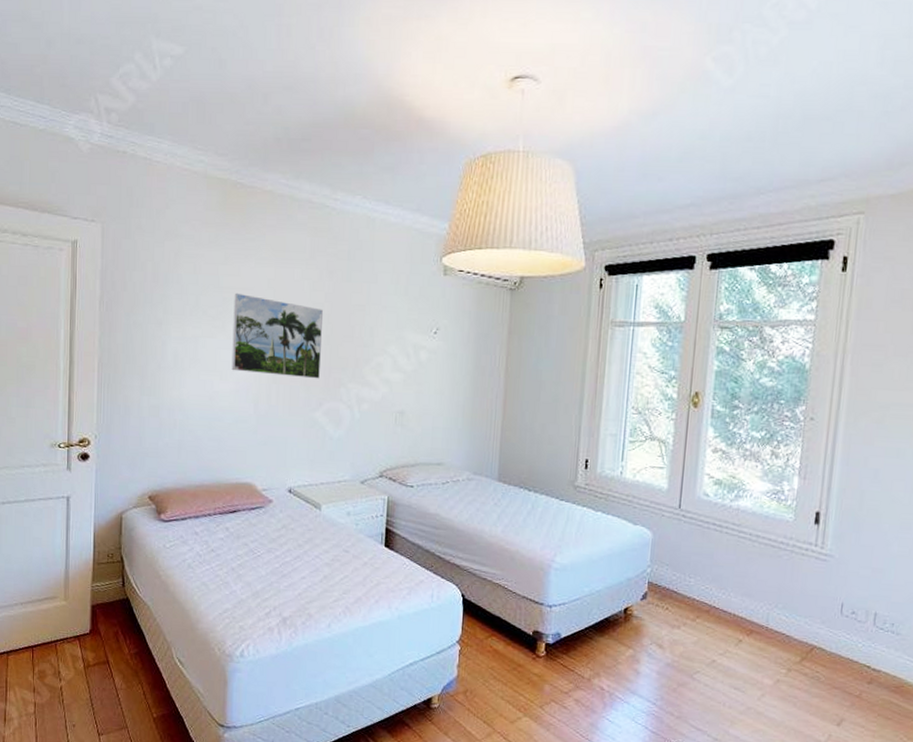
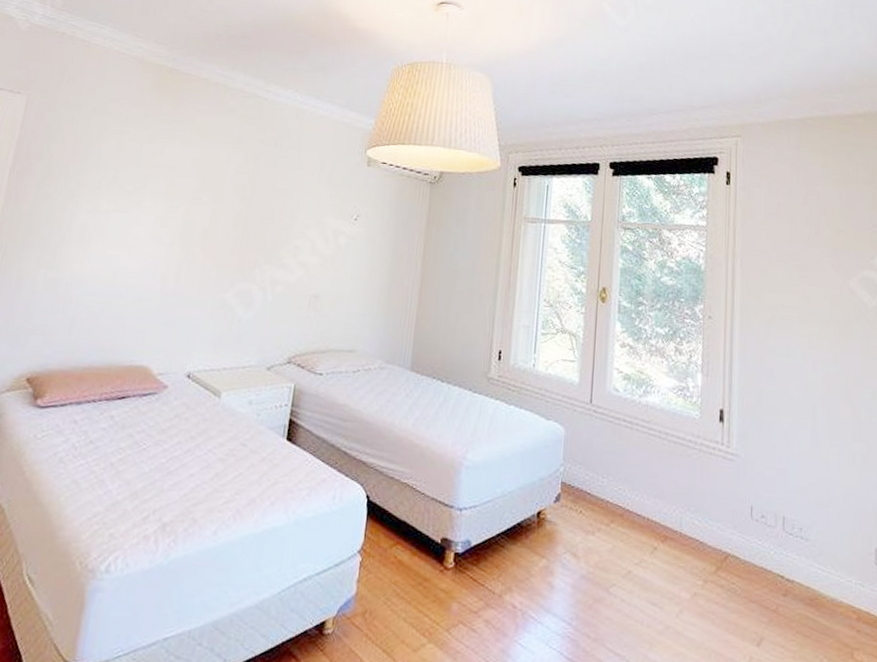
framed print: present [231,292,323,379] -> none [142,170,245,259]

